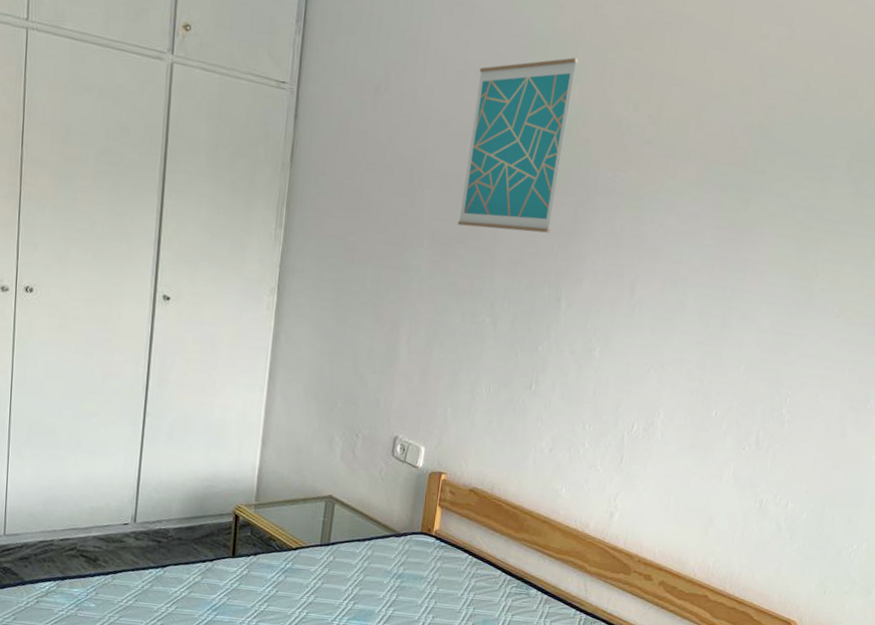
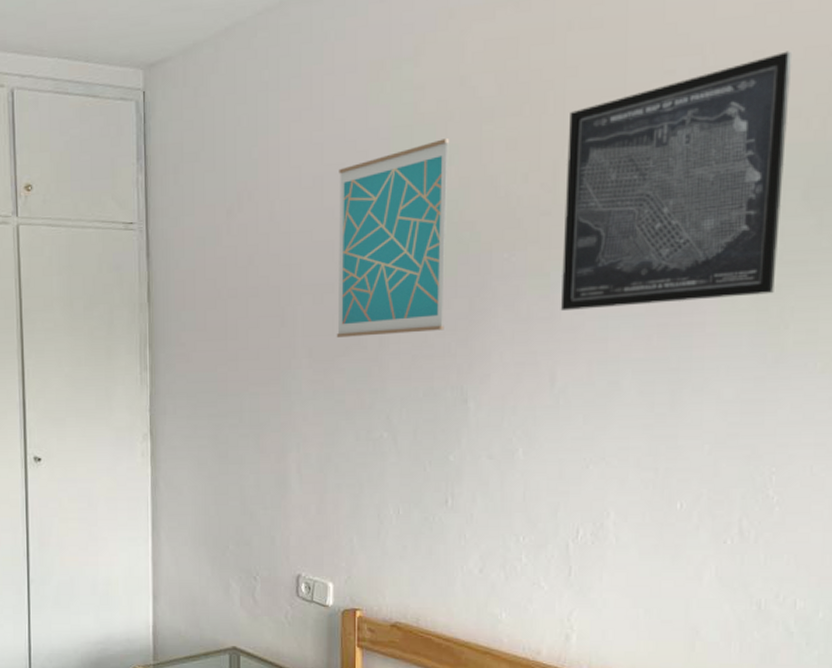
wall art: none [647,38,860,245] -> present [560,51,793,310]

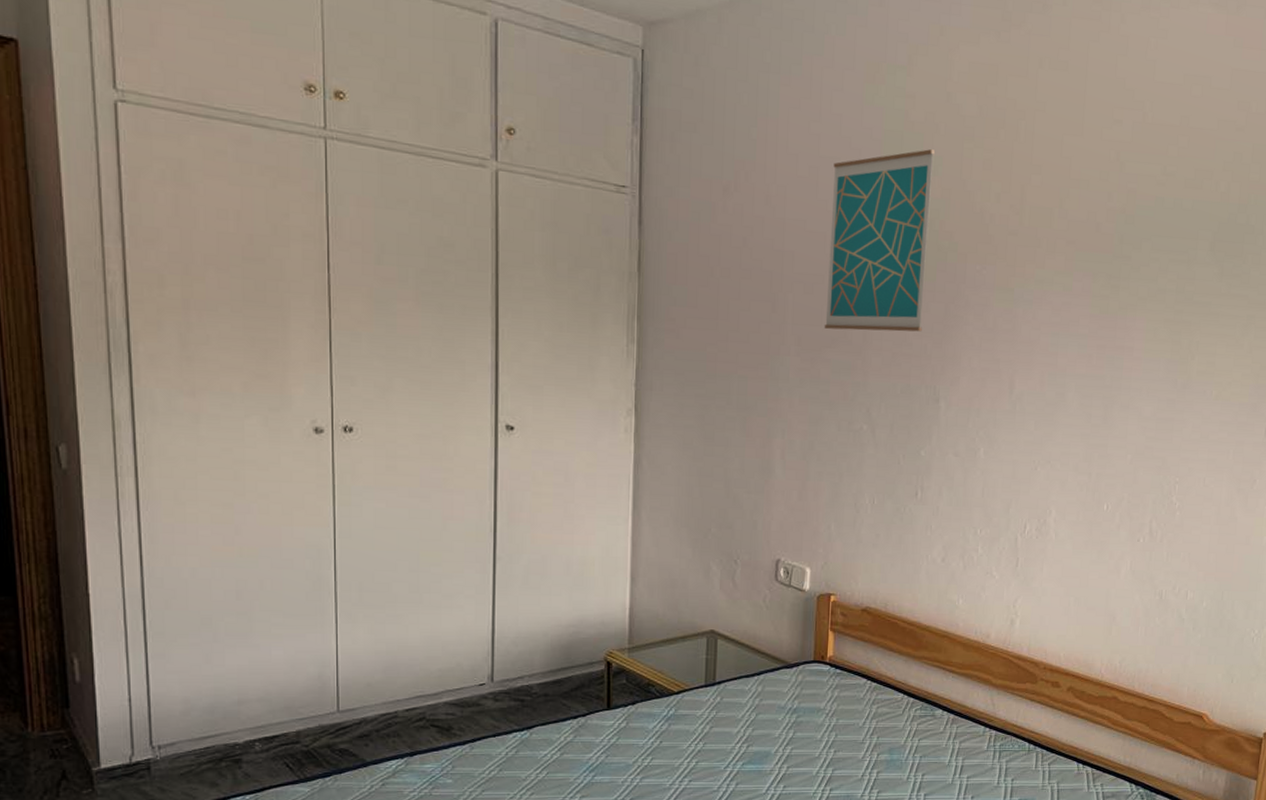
wall art: present [560,51,793,310] -> none [1021,120,1209,329]

